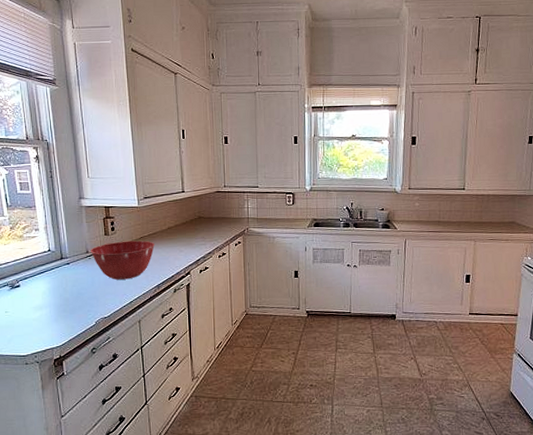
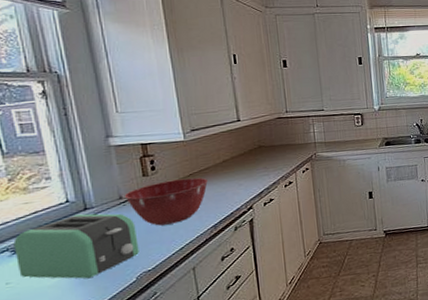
toaster: none [11,262,99,317] -> present [13,213,139,279]

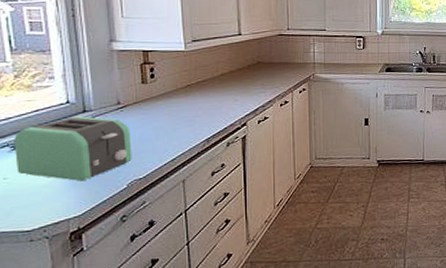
mixing bowl: present [125,177,208,226] -> none [123,88,204,135]

